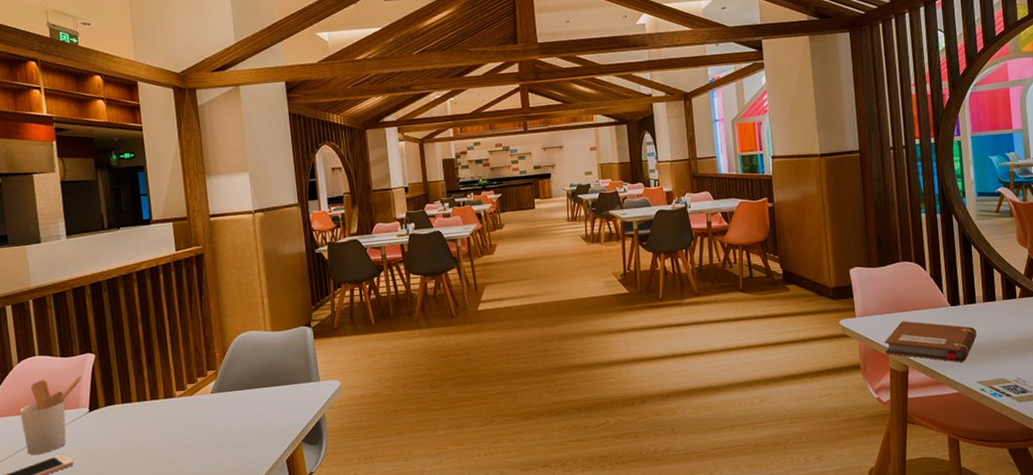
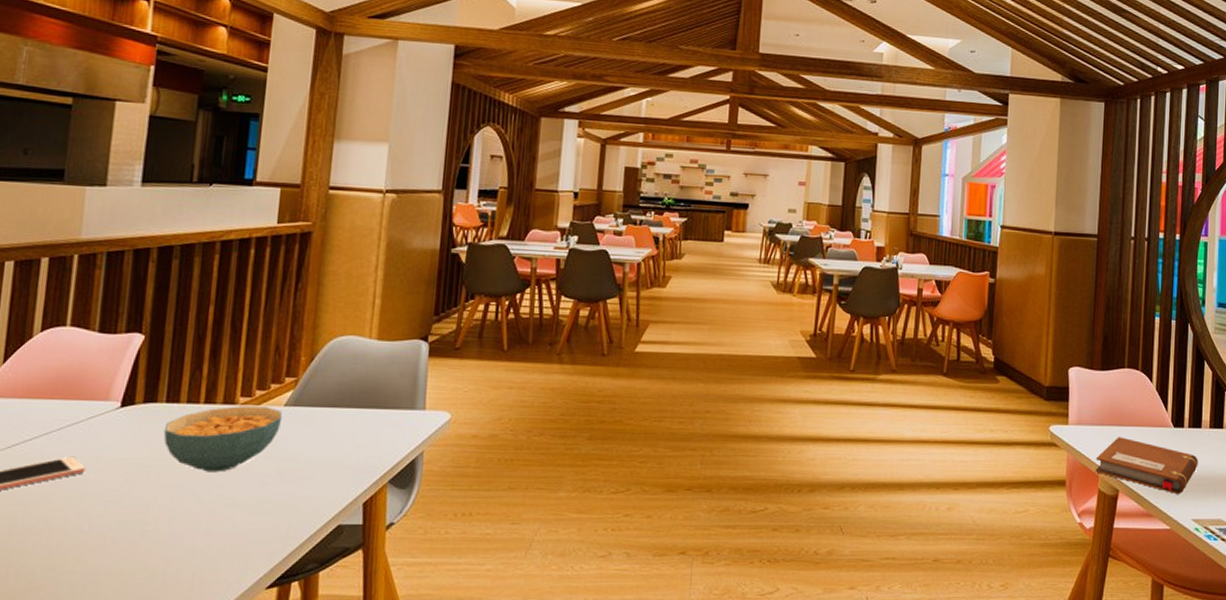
utensil holder: present [20,375,83,455] -> none [25,357,122,452]
cereal bowl: none [125,396,212,452] -> present [163,406,283,472]

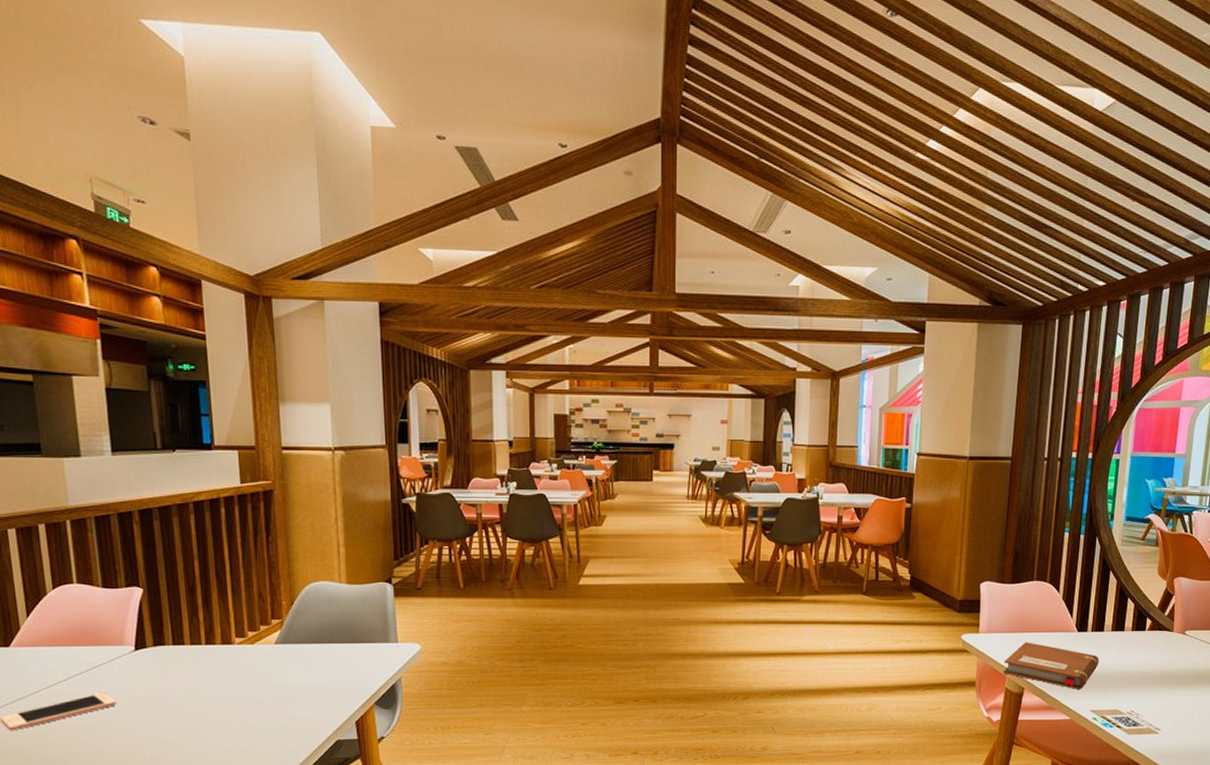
cereal bowl: present [163,406,283,472] -> none [175,645,275,701]

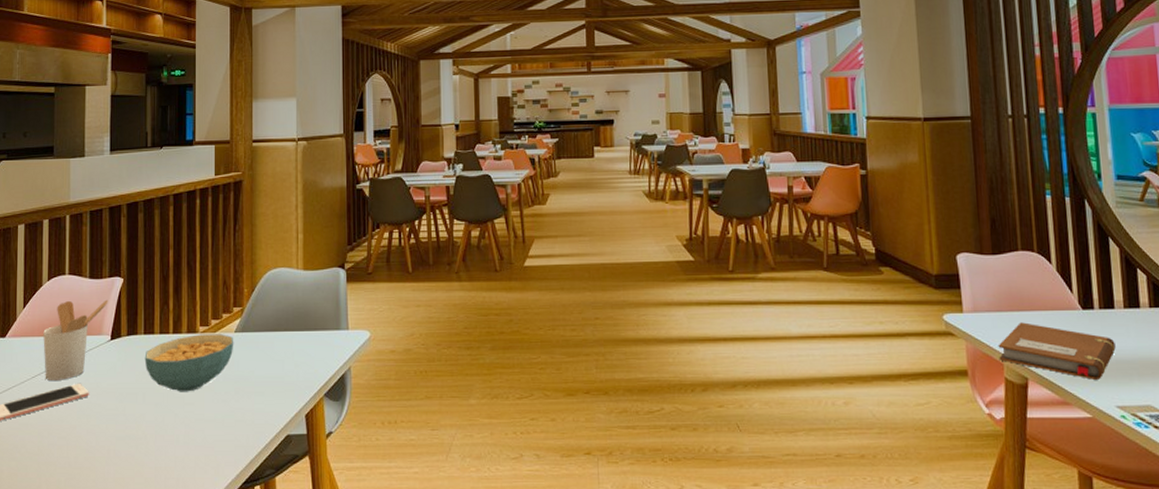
utensil holder: none [54,610,128,690] -> present [43,299,109,380]
cereal bowl: none [175,645,275,701] -> present [144,334,234,392]

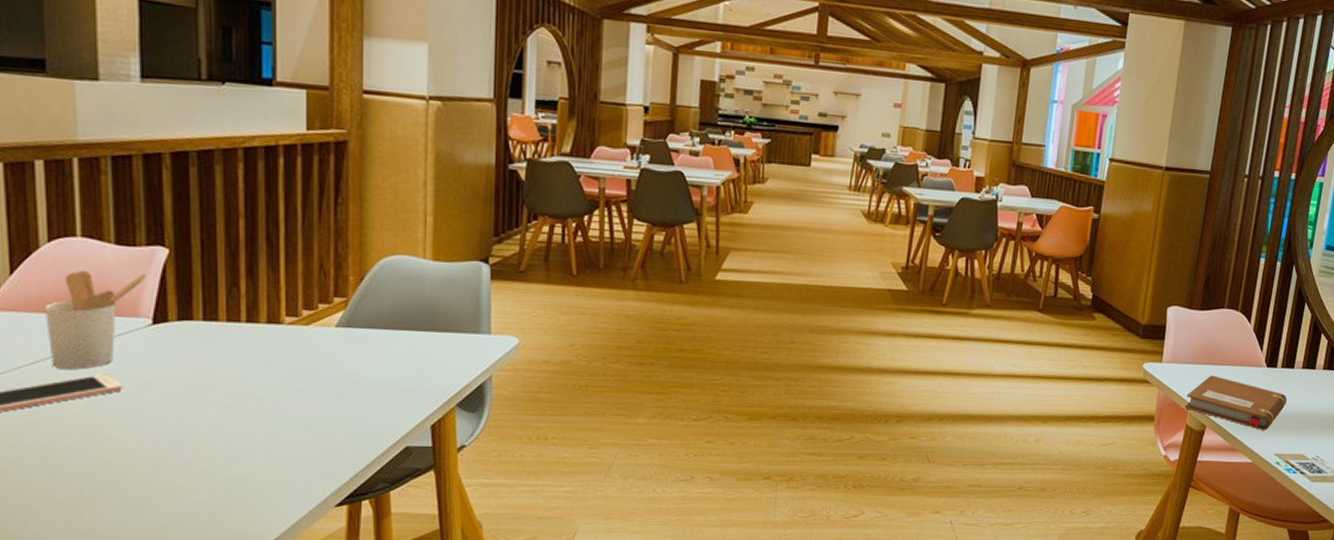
cereal bowl: present [144,334,234,392] -> none [204,326,335,393]

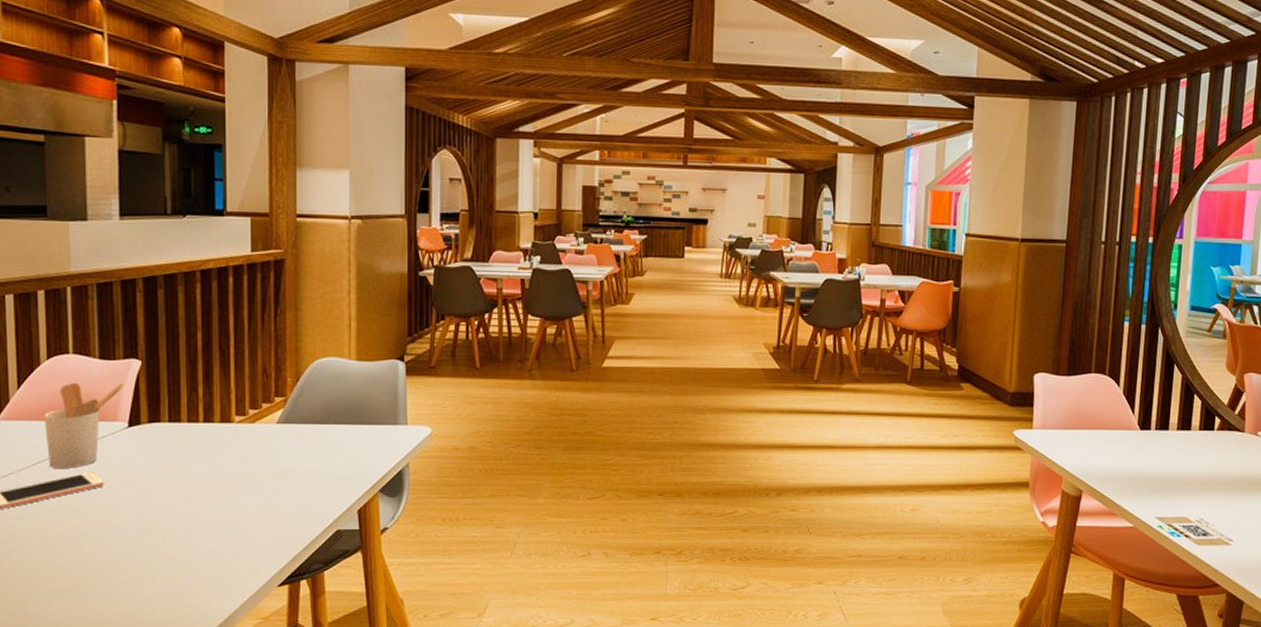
notebook: present [1184,375,1287,430] -> none [1059,440,1164,493]

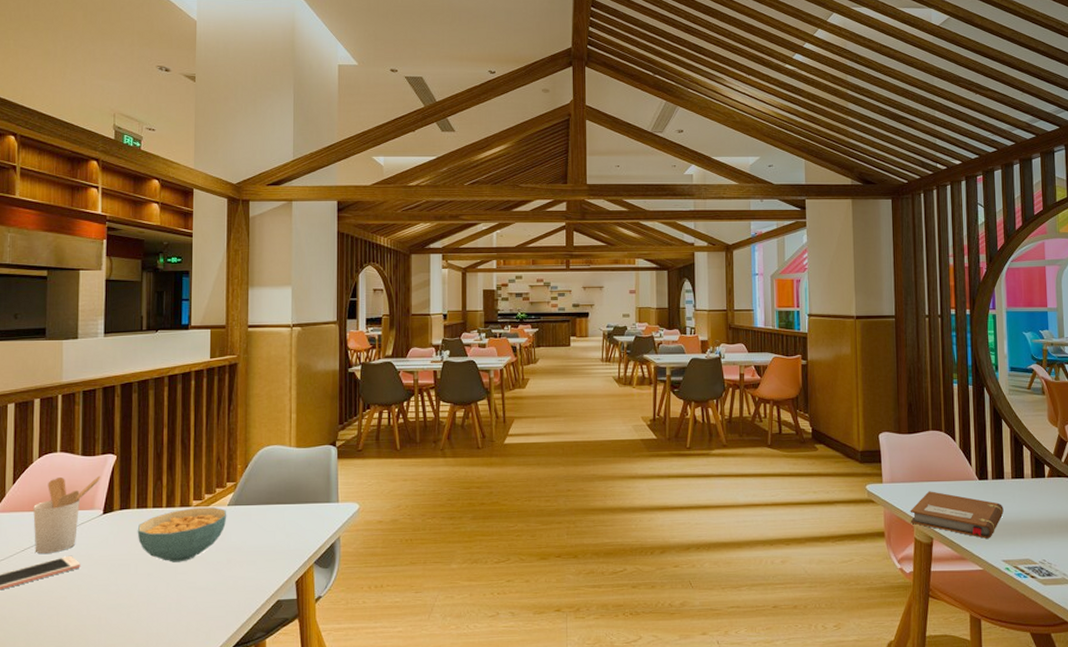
cereal bowl: none [170,424,276,484] -> present [137,507,227,563]
notebook: none [1059,440,1164,493] -> present [910,491,1004,538]

